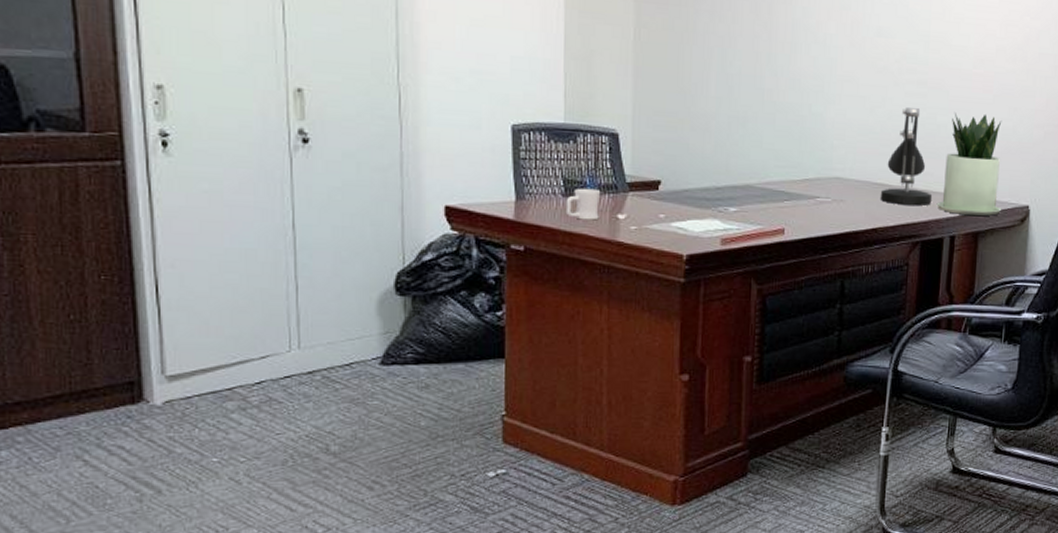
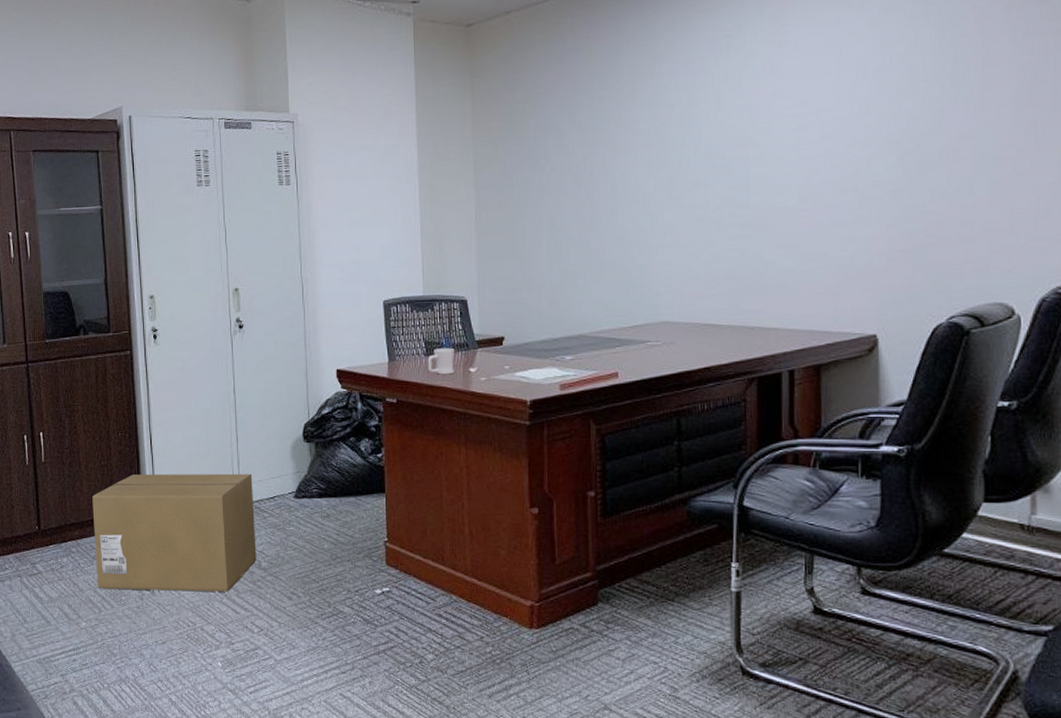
box: none [53,333,323,491] -> present [92,473,257,592]
desk lamp: present [880,108,933,206] -> none [710,250,766,344]
planter: present [936,113,1002,217] -> none [771,247,845,349]

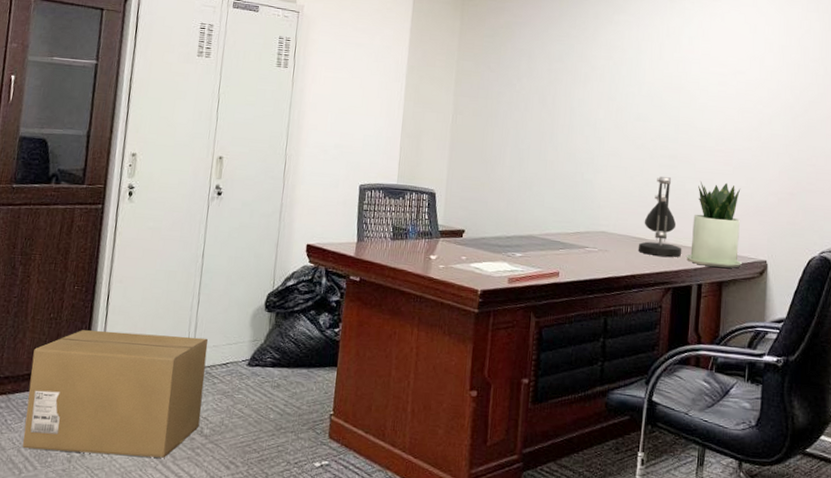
mug: present [427,347,455,375] -> none [392,234,420,260]
desk lamp: none [710,250,766,344] -> present [638,177,682,258]
planter: none [771,247,845,349] -> present [685,181,743,269]

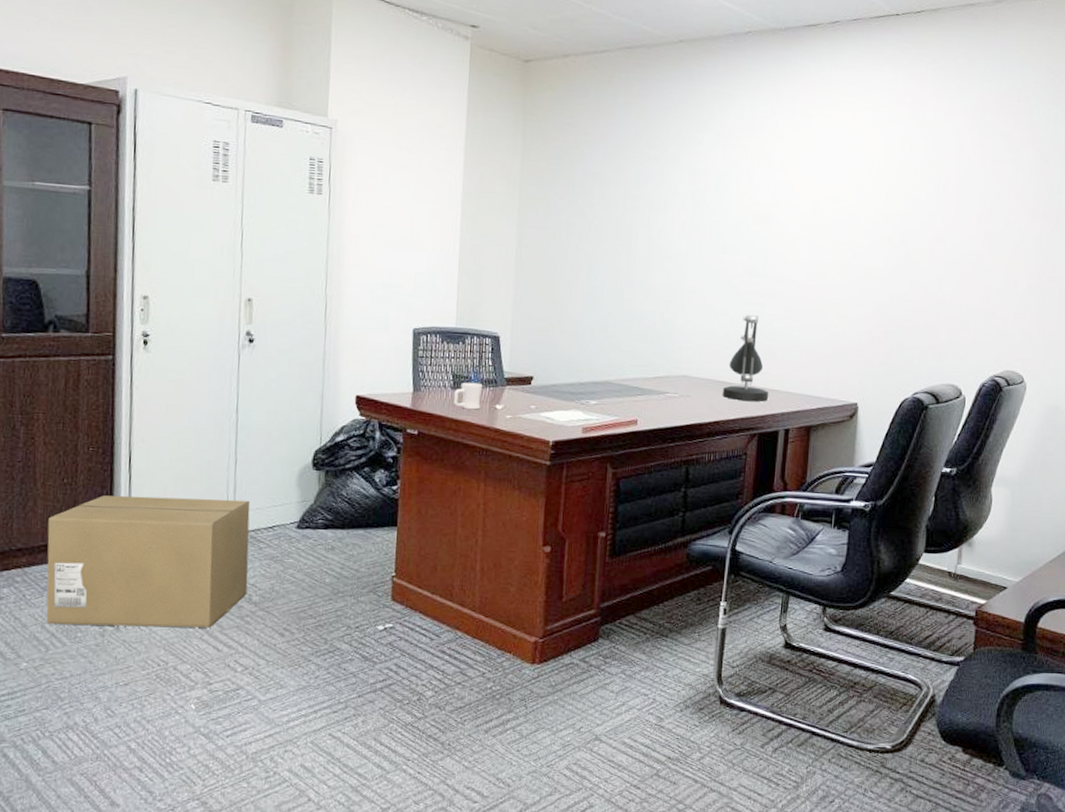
mug: none [392,234,420,260] -> present [453,382,483,410]
planter: present [685,181,743,269] -> none [772,320,833,412]

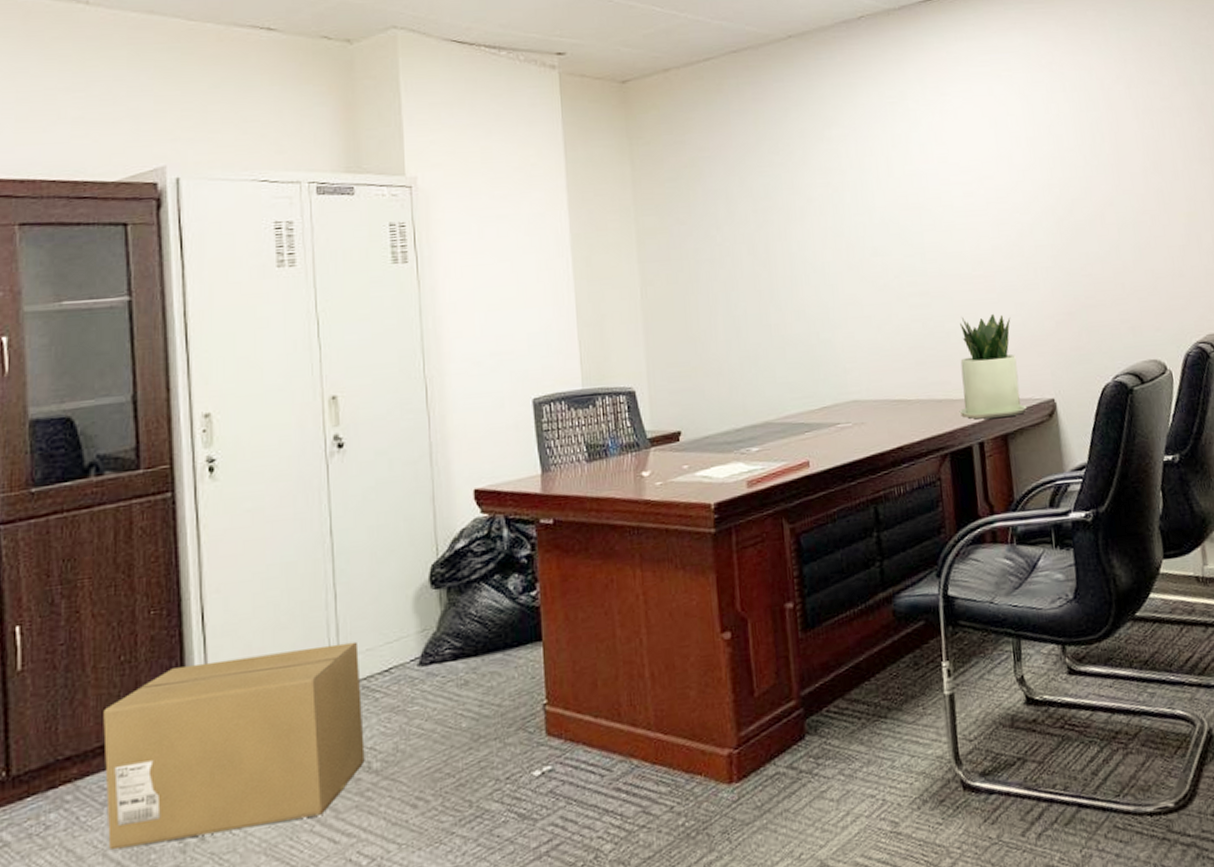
mug: present [453,382,483,410] -> none [590,449,624,484]
desk lamp: present [722,315,769,402] -> none [900,319,955,419]
planter: none [772,320,833,412] -> present [959,313,1028,420]

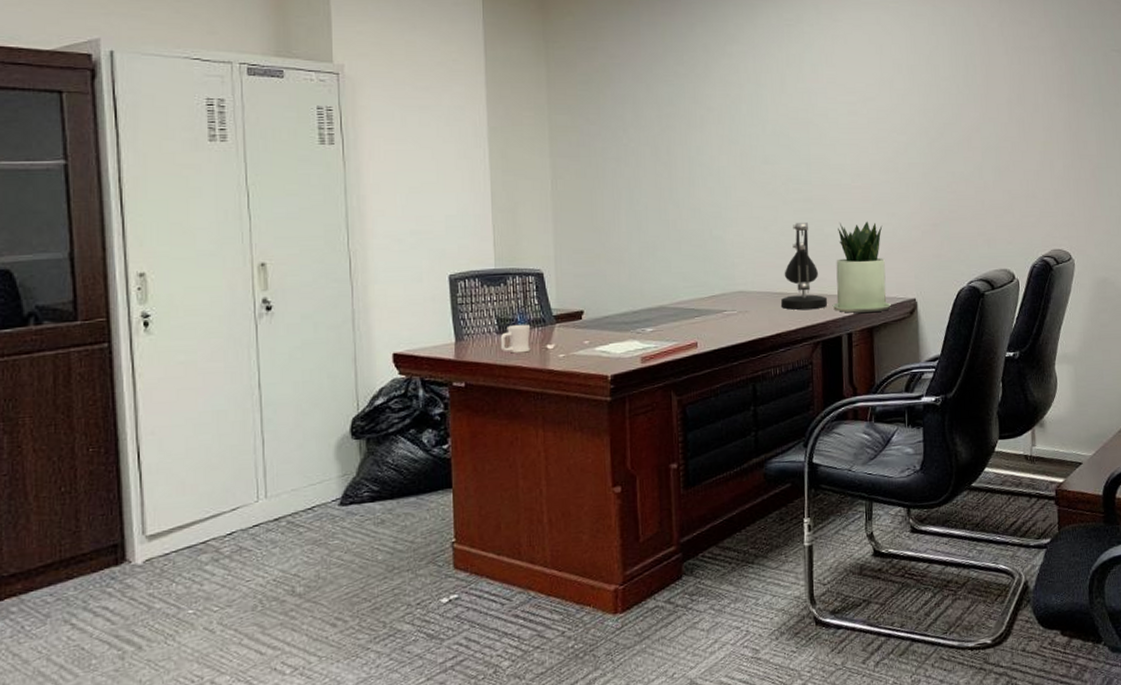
box: present [103,641,365,851] -> none [46,482,289,656]
mug: none [590,449,624,484] -> present [500,324,531,354]
desk lamp: none [900,319,955,419] -> present [780,223,828,310]

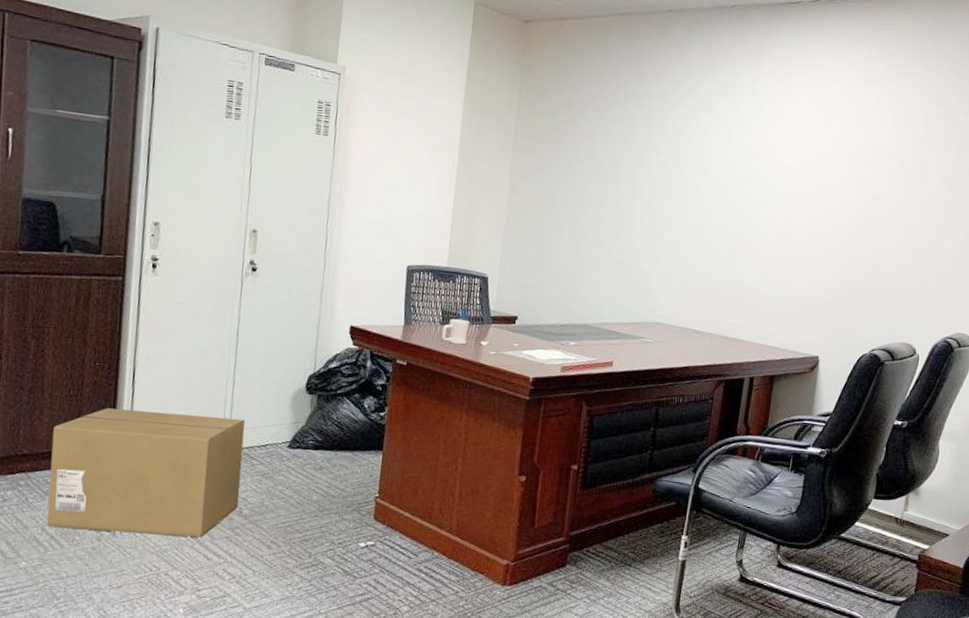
box: none [46,482,289,656] -> present [47,408,246,538]
desk lamp: present [780,223,828,310] -> none [693,269,737,351]
planter: present [832,221,892,314] -> none [740,275,799,363]

